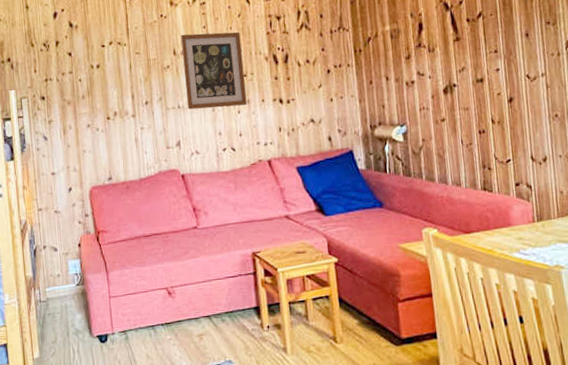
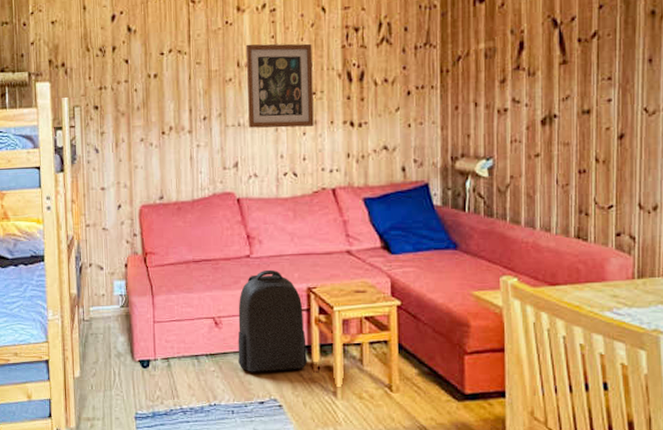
backpack: none [189,238,258,337] -> present [238,269,308,372]

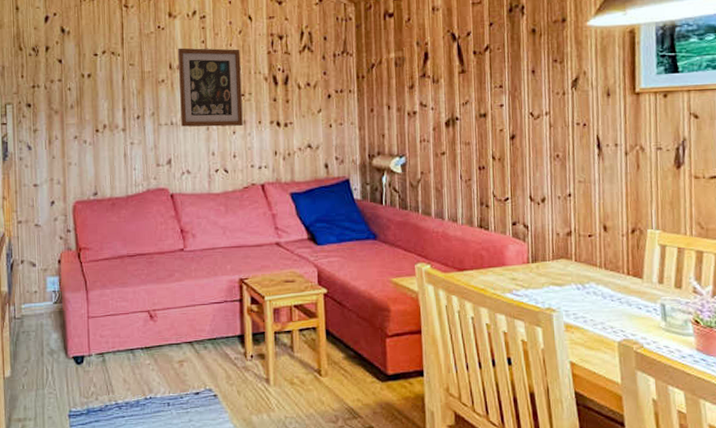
backpack: present [238,269,308,372] -> none [172,262,241,364]

